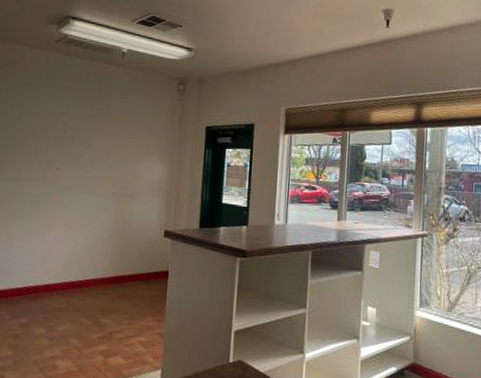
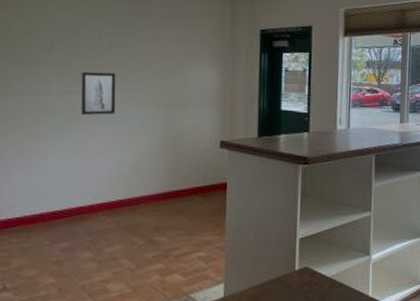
wall art: none [45,162,76,202] -> present [81,71,116,115]

